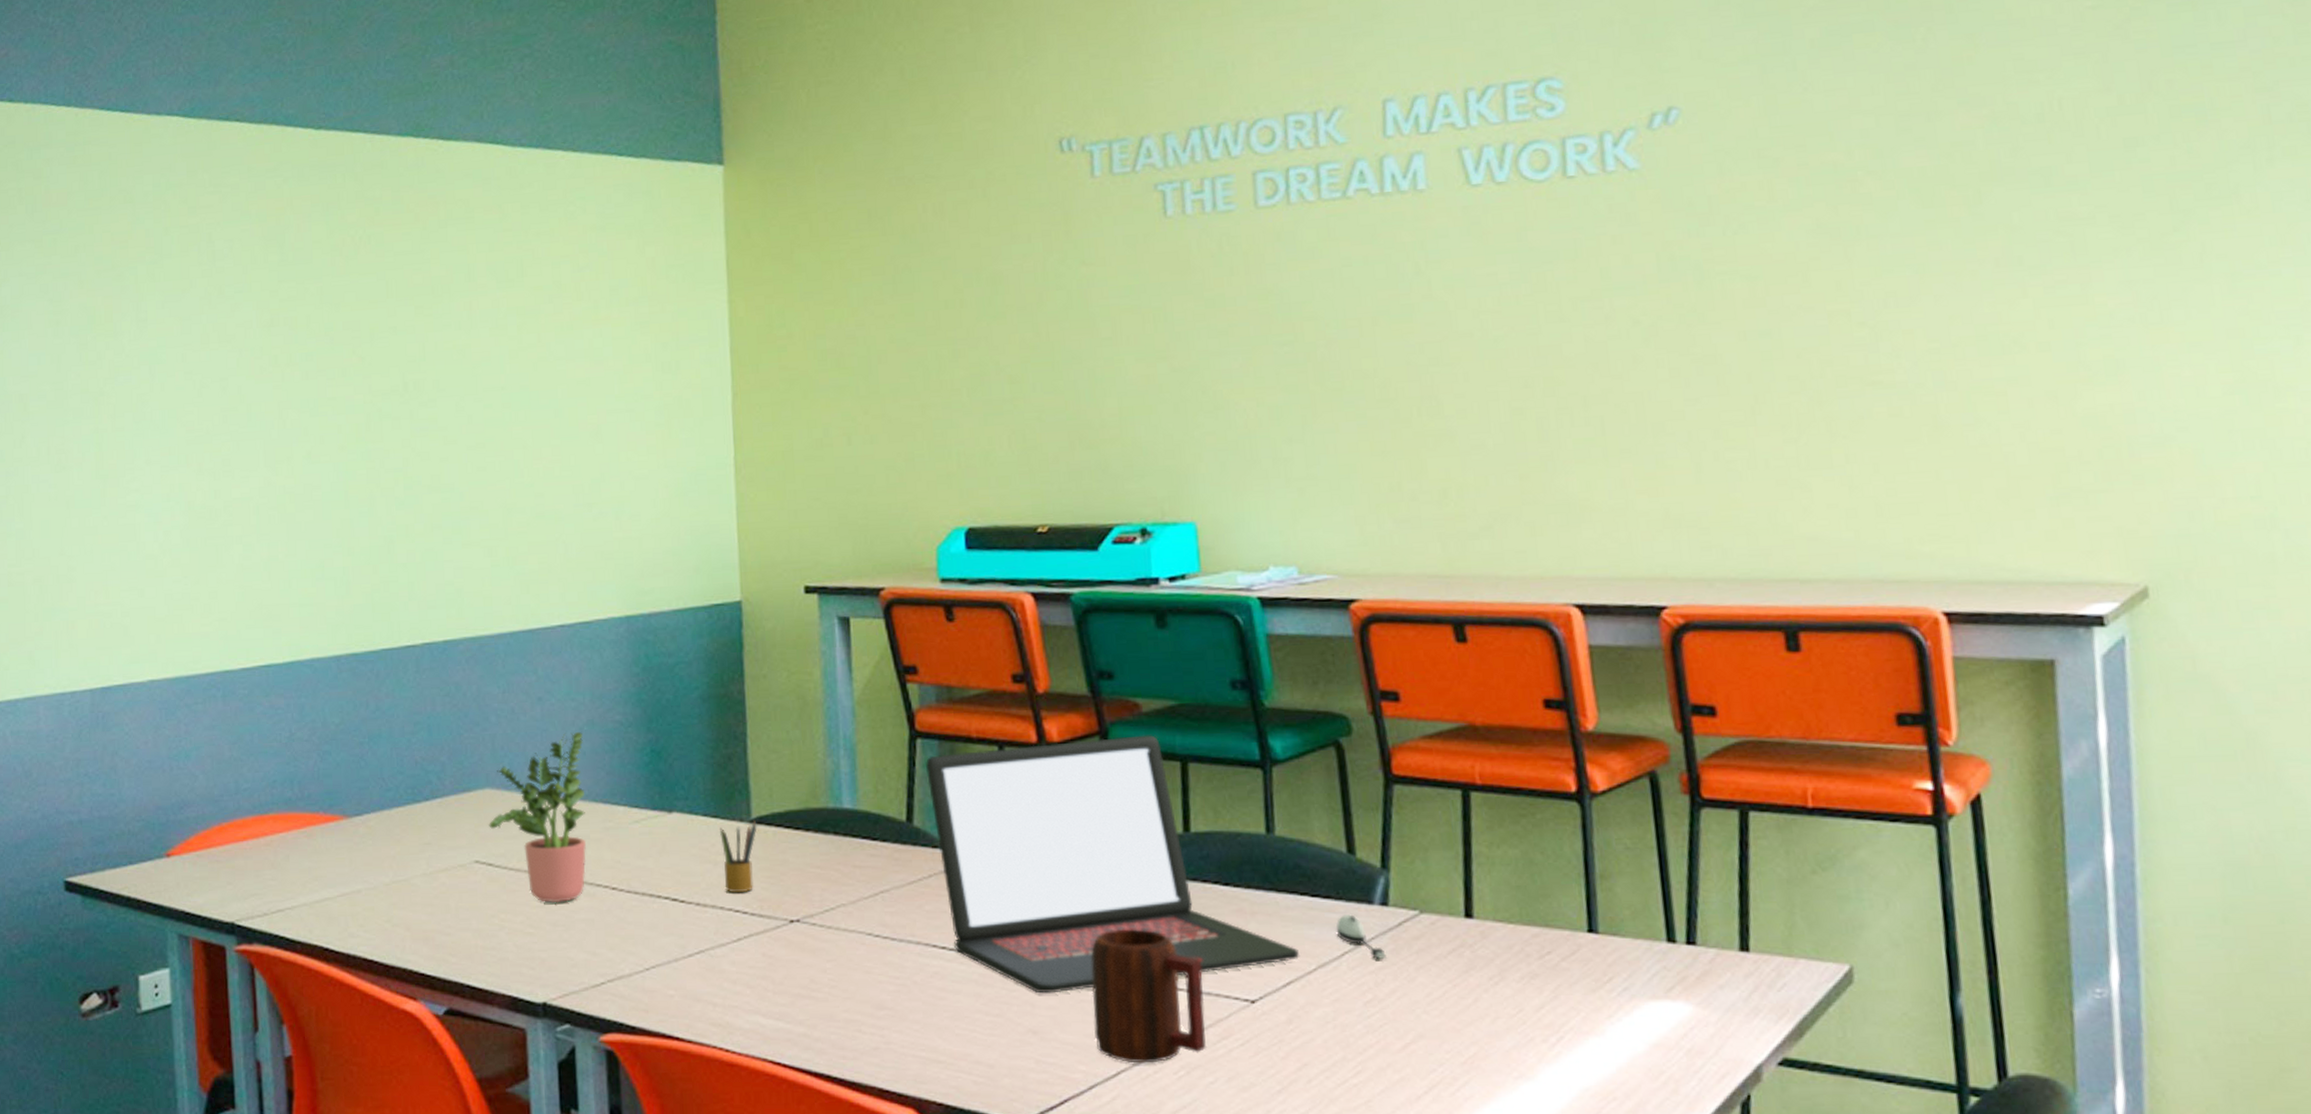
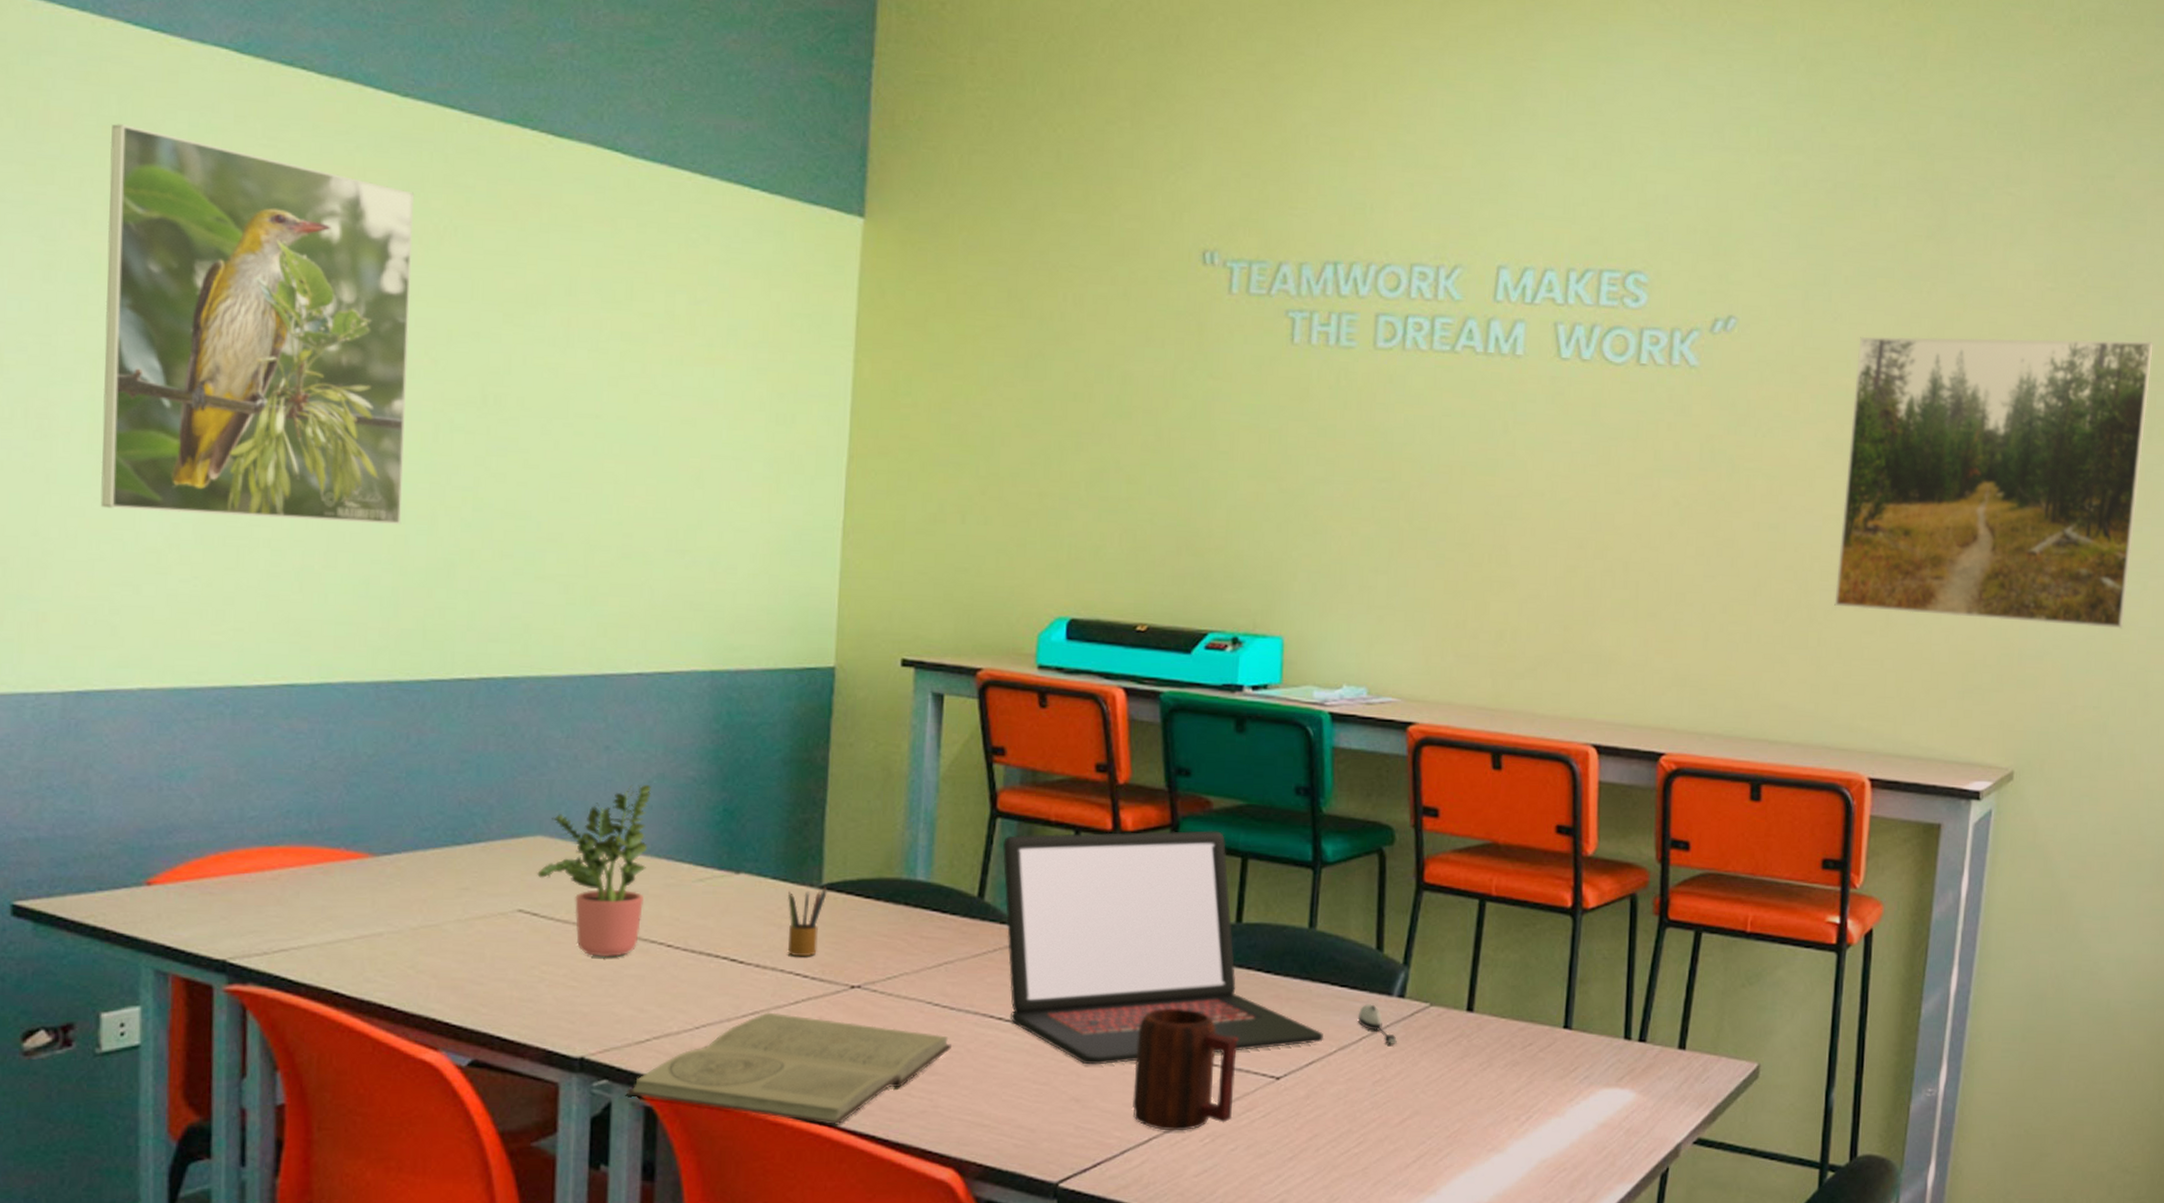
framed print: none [95,194,346,525] -> present [100,124,414,525]
book: none [587,950,897,1066] -> present [625,1012,951,1127]
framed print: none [1841,45,2277,415] -> present [1834,336,2154,629]

